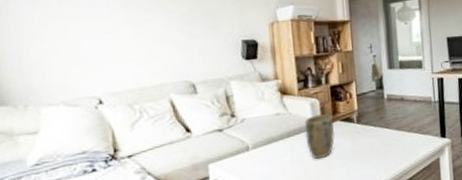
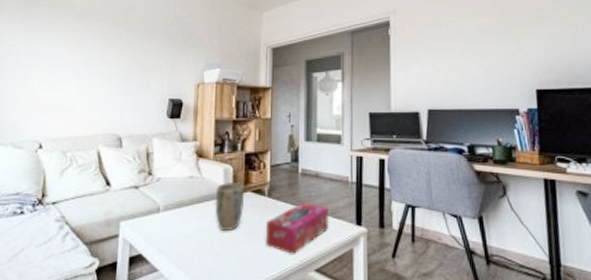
tissue box: none [358,123,416,170] -> present [266,202,329,254]

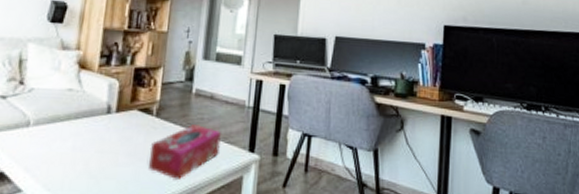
plant pot: present [215,183,245,231] -> none [94,98,130,151]

